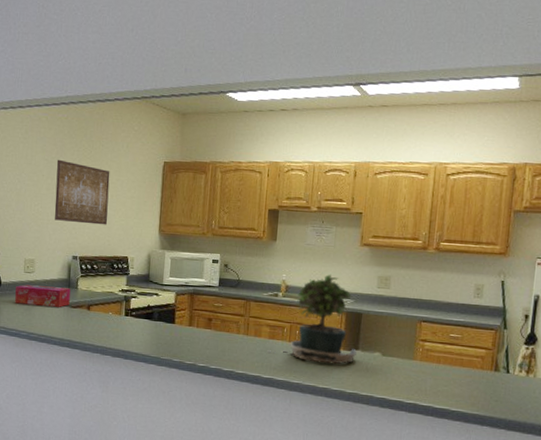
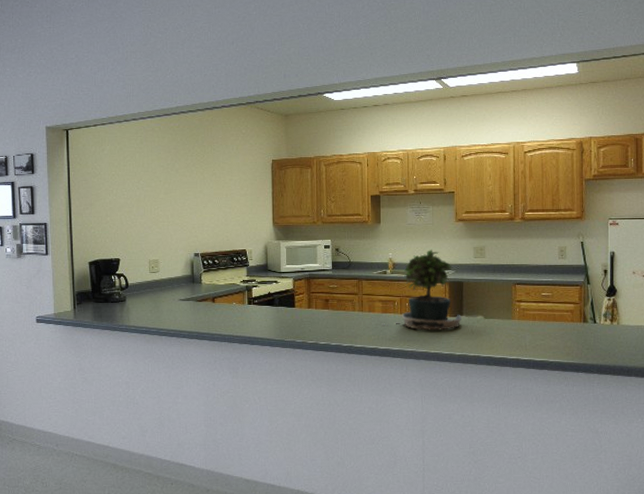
tissue box: present [15,284,71,307] -> none [143,284,195,303]
wall art: present [54,159,110,225] -> none [172,165,225,223]

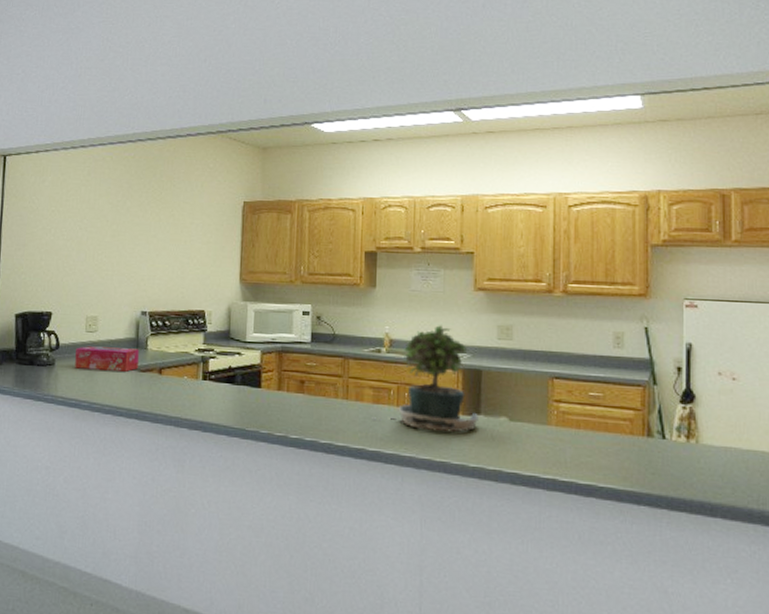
tissue box: none [143,284,195,303] -> present [75,346,139,372]

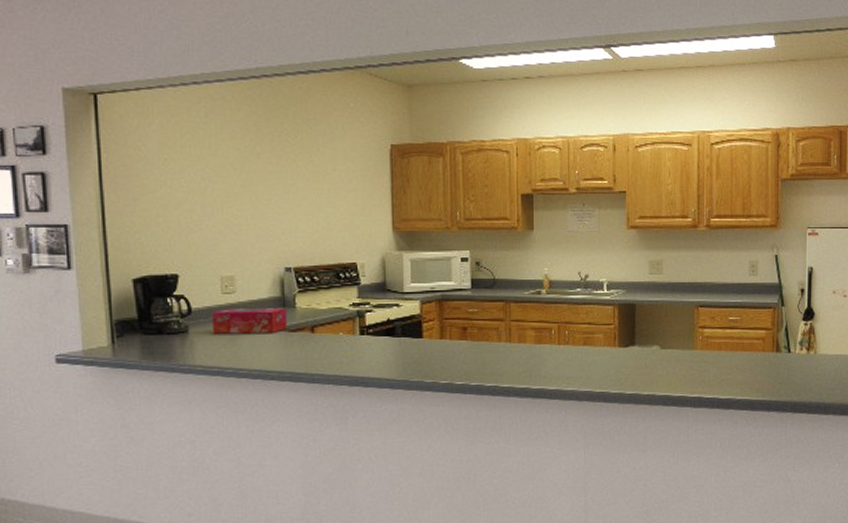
potted plant: present [372,325,478,433] -> none [535,264,633,365]

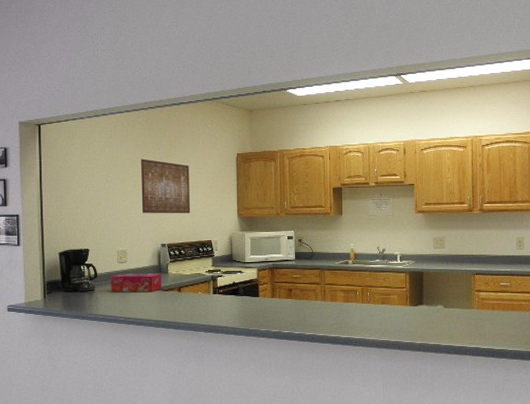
wall art: none [251,148,327,226] -> present [140,158,191,214]

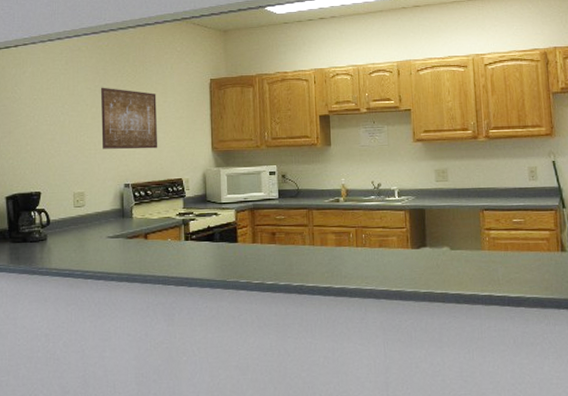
tissue box: present [111,273,162,292] -> none [66,218,125,241]

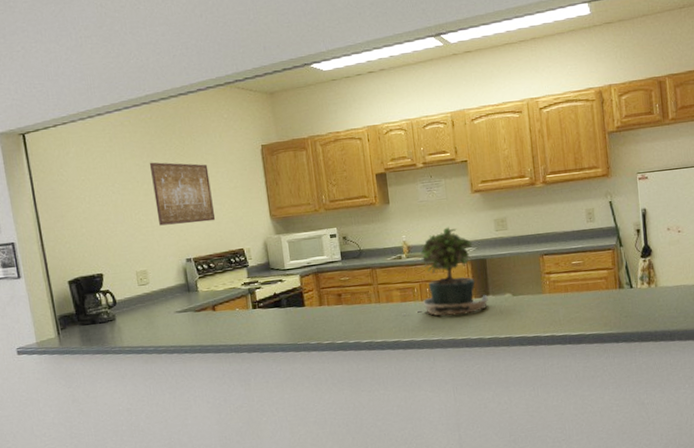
potted plant: none [336,174,425,265] -> present [402,227,488,316]

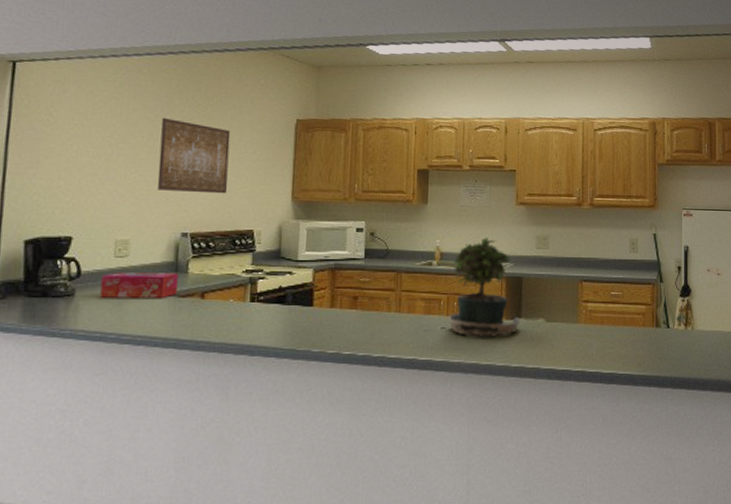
tissue box: none [132,292,193,320] -> present [100,272,178,298]

